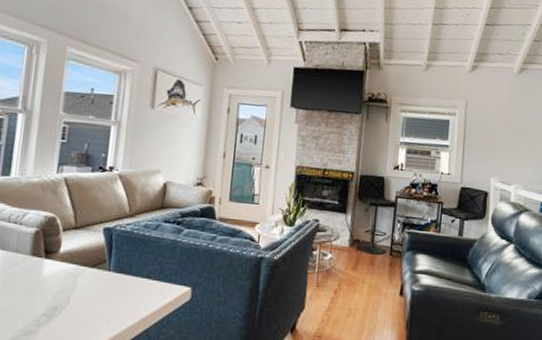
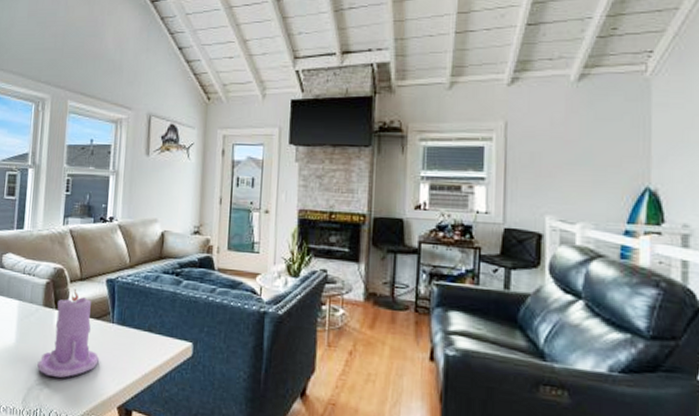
candle: none [21,236,94,327] -> present [37,288,100,378]

